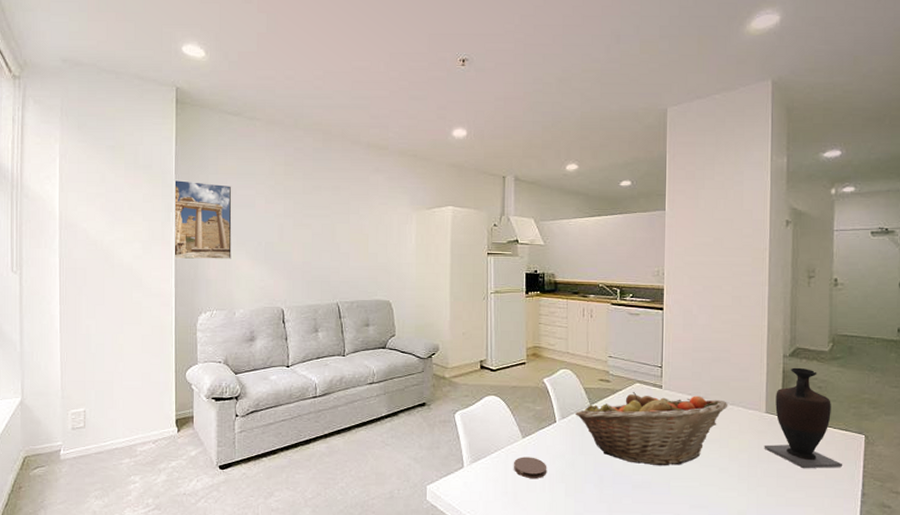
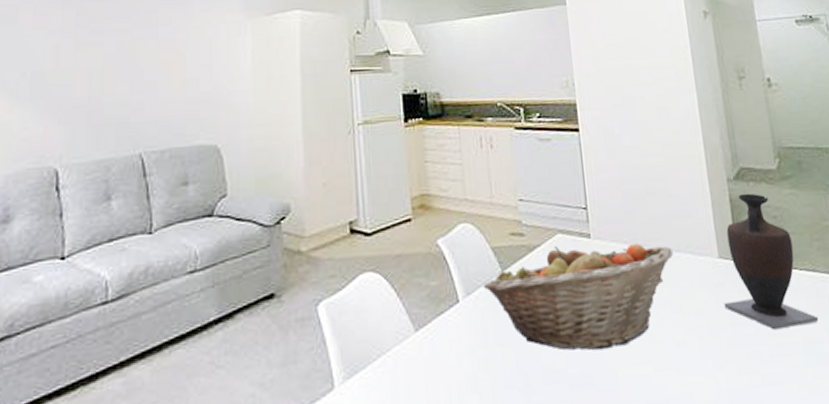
coaster: present [514,457,547,478] -> none [406,358,454,393]

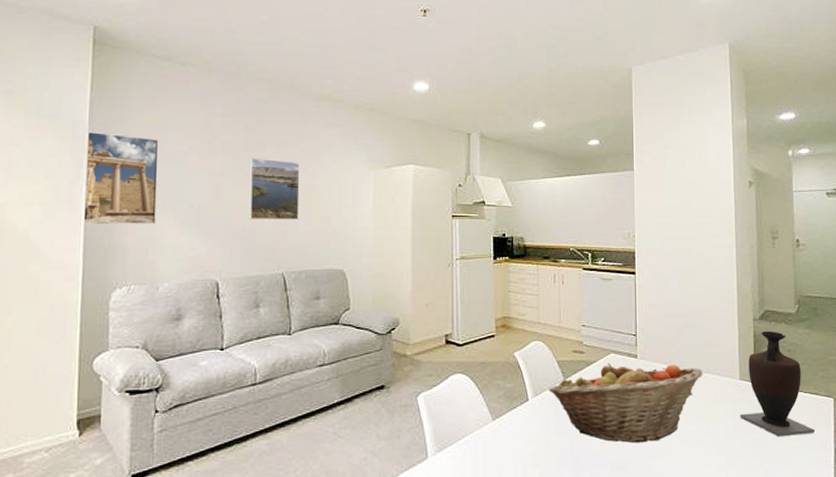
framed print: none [97,10,160,87] -> present [249,157,300,220]

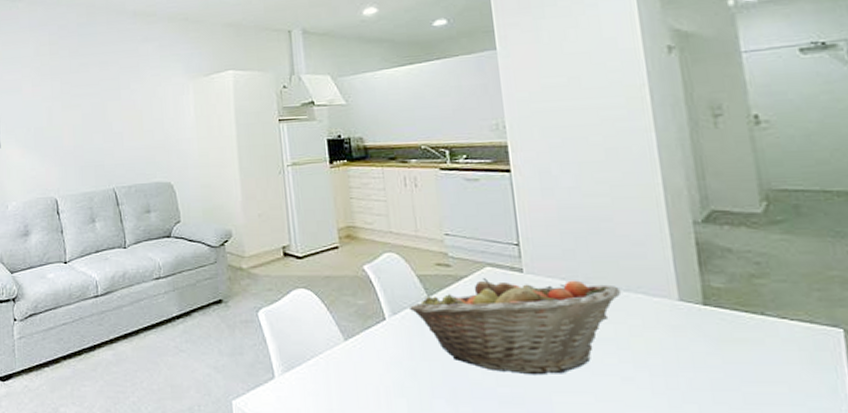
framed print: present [249,157,300,220] -> none [76,79,124,138]
vase: present [740,331,815,437] -> none [684,237,814,378]

